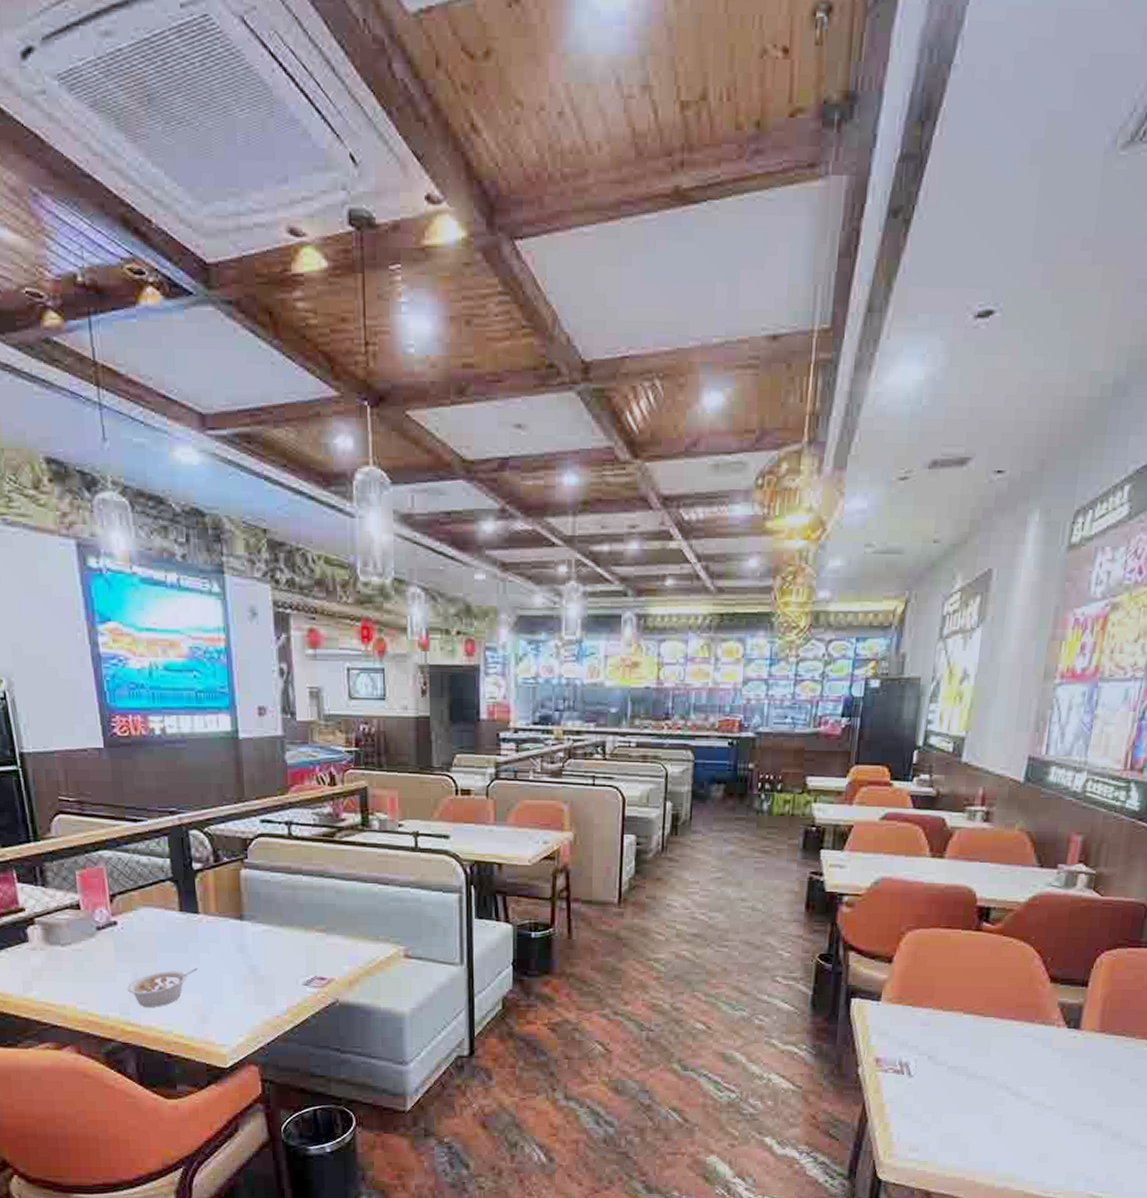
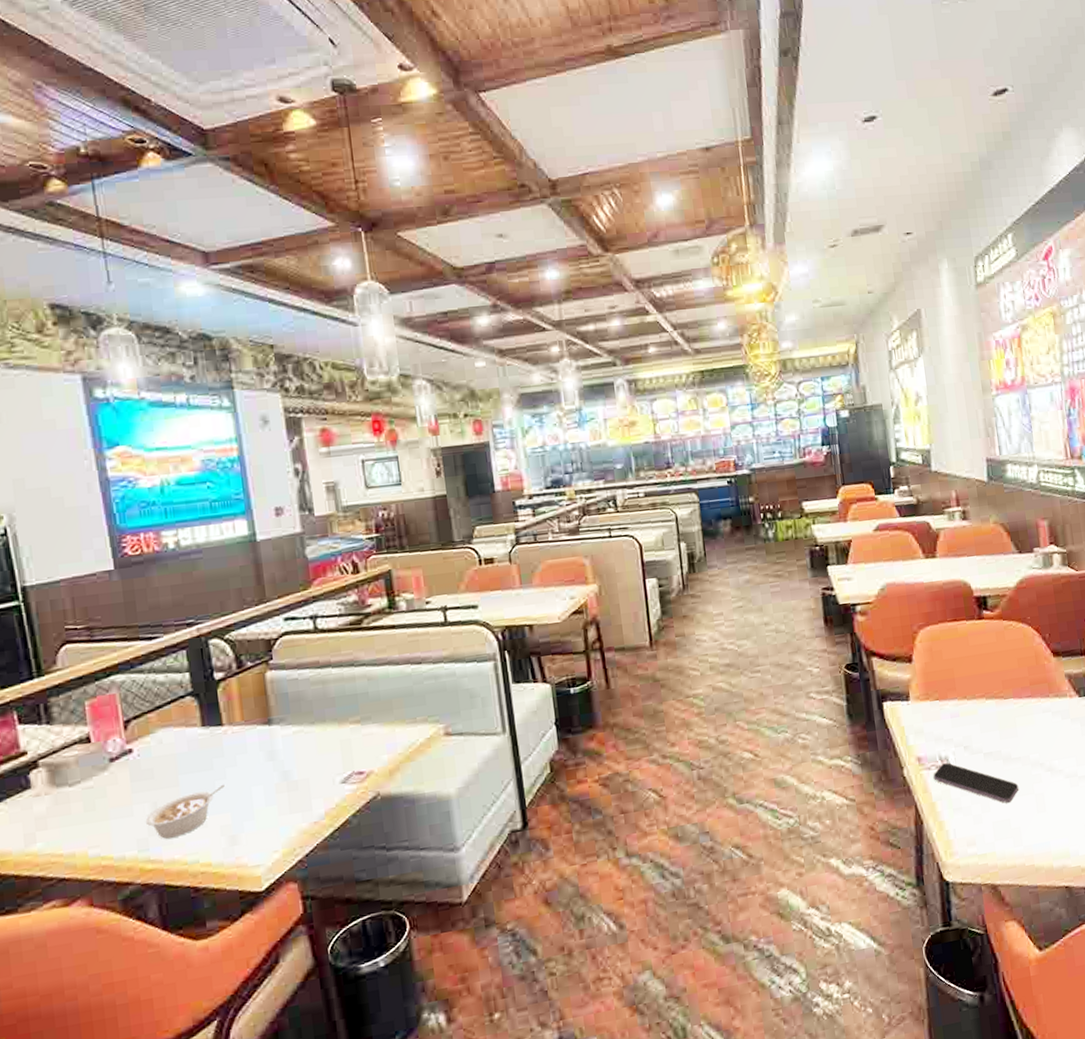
smartphone: none [888,1069,978,1118] -> present [933,763,1019,803]

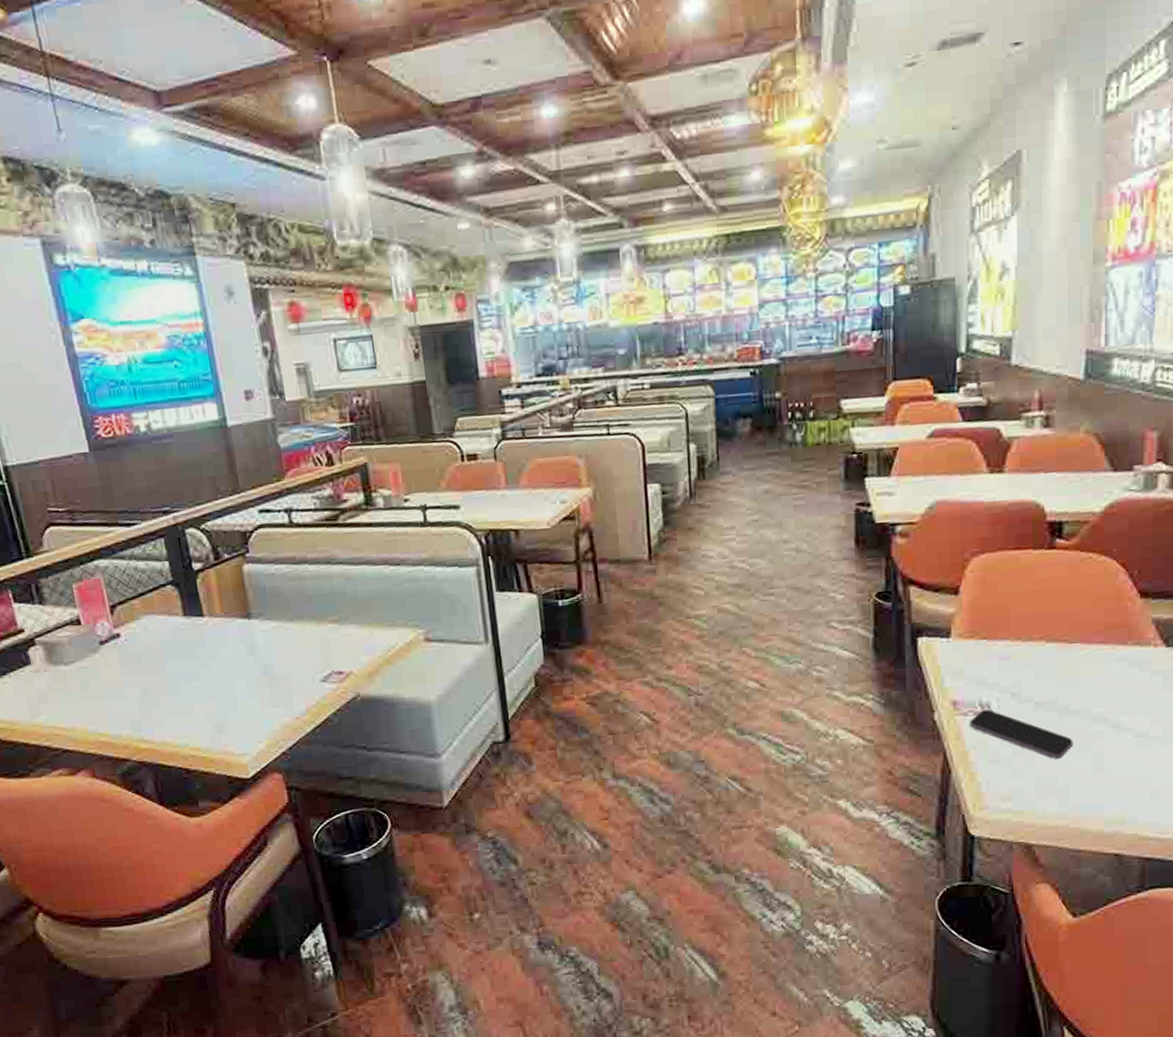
legume: present [145,784,225,839] -> none [136,674,209,721]

